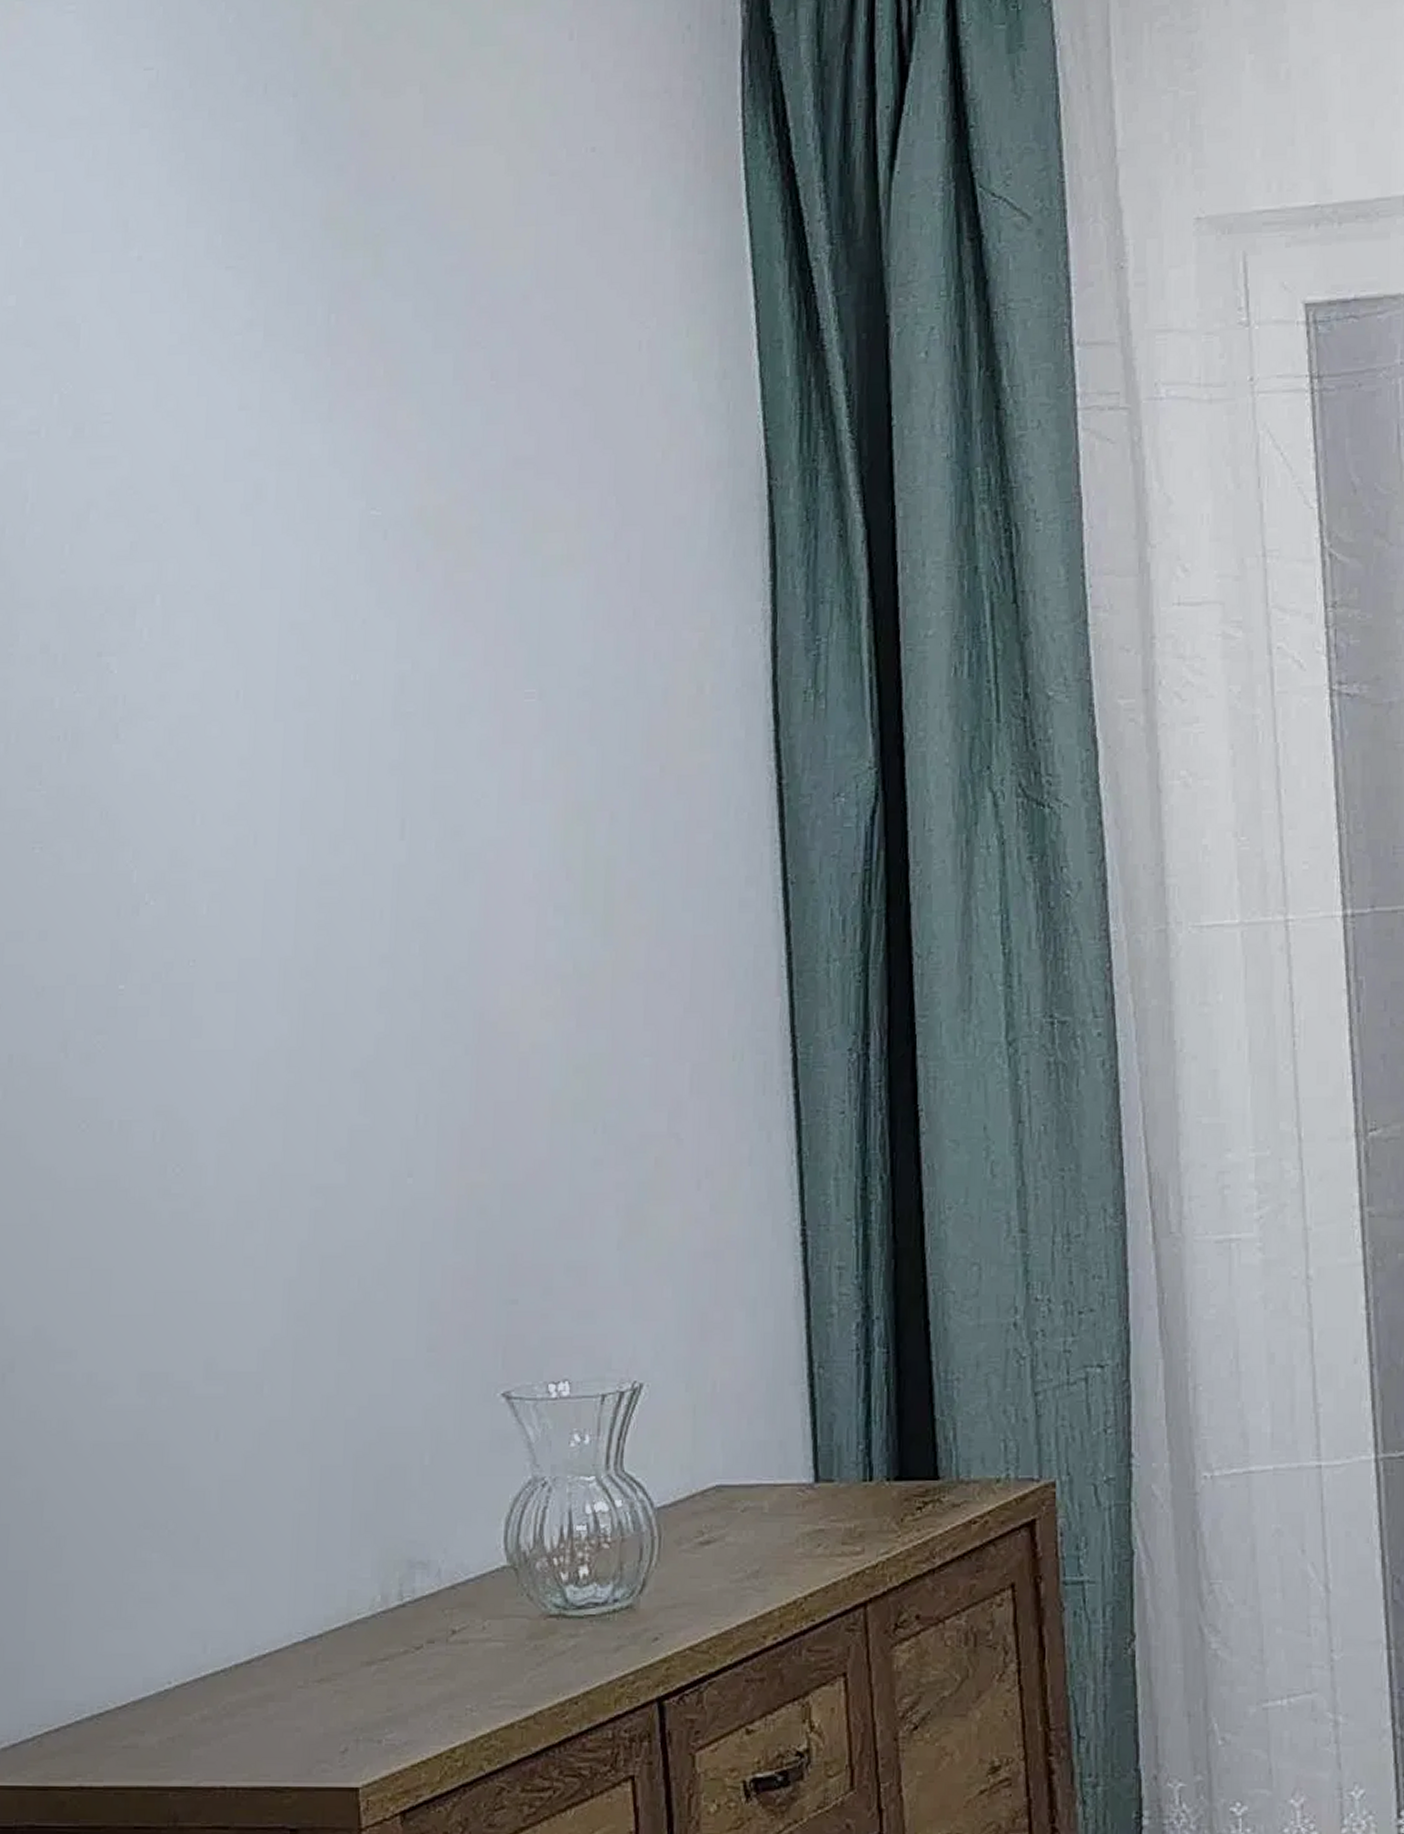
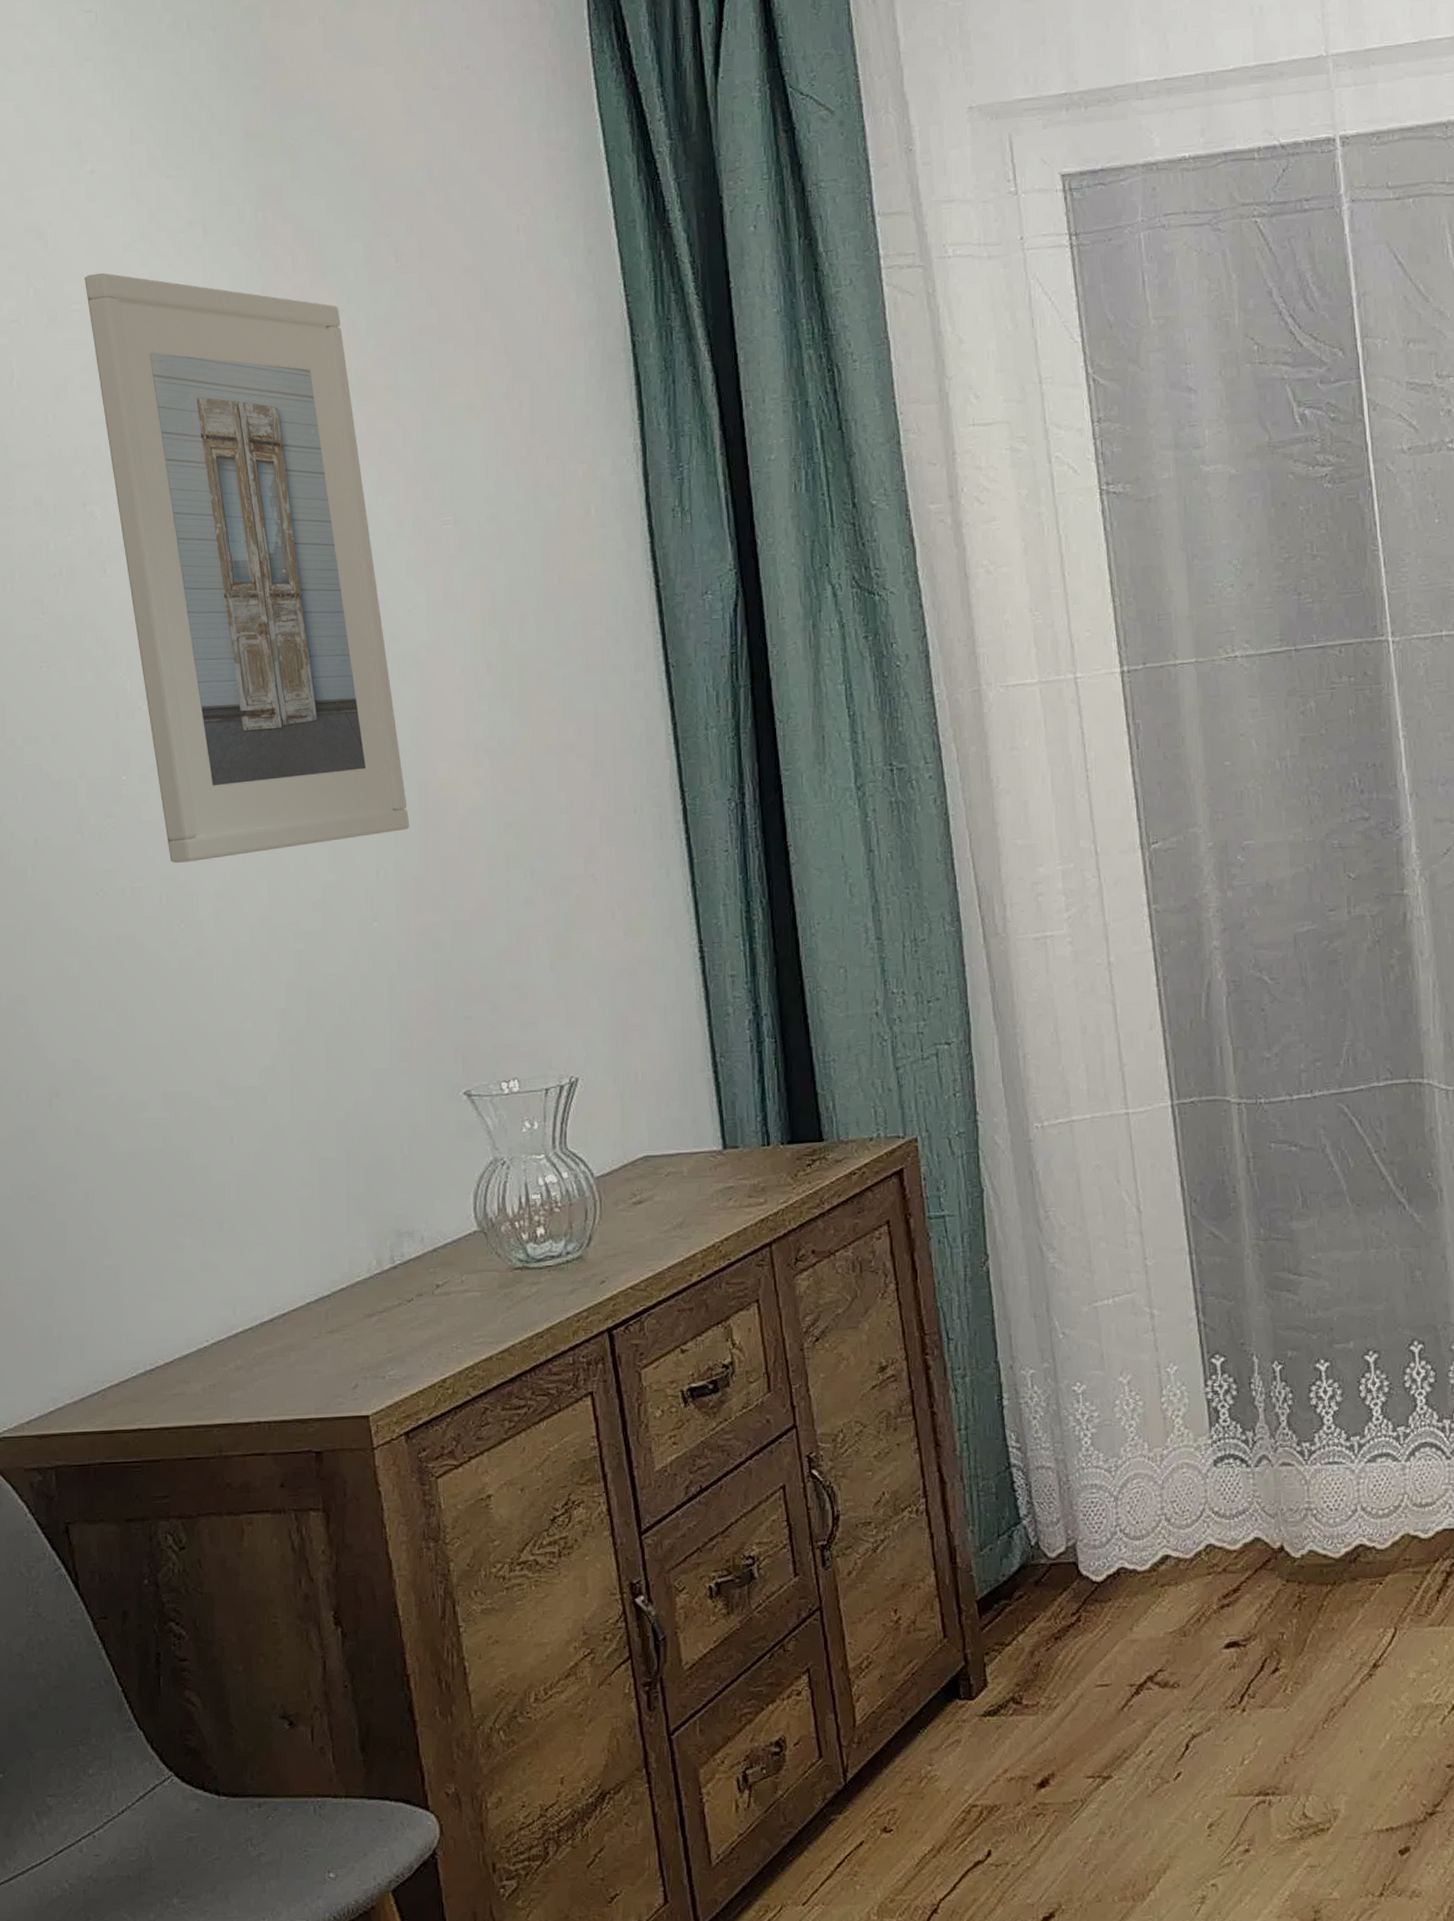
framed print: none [120,379,460,1094] -> present [85,272,410,864]

